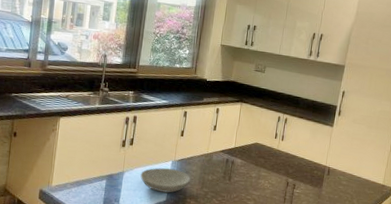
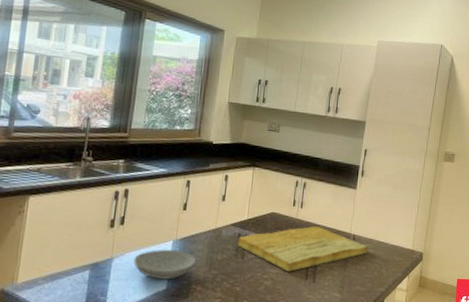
cutting board: none [225,157,342,195] -> present [237,225,368,272]

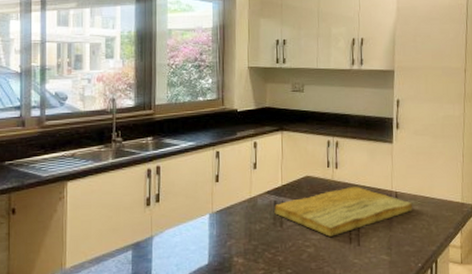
bowl: present [133,249,197,280] -> none [173,223,235,255]

